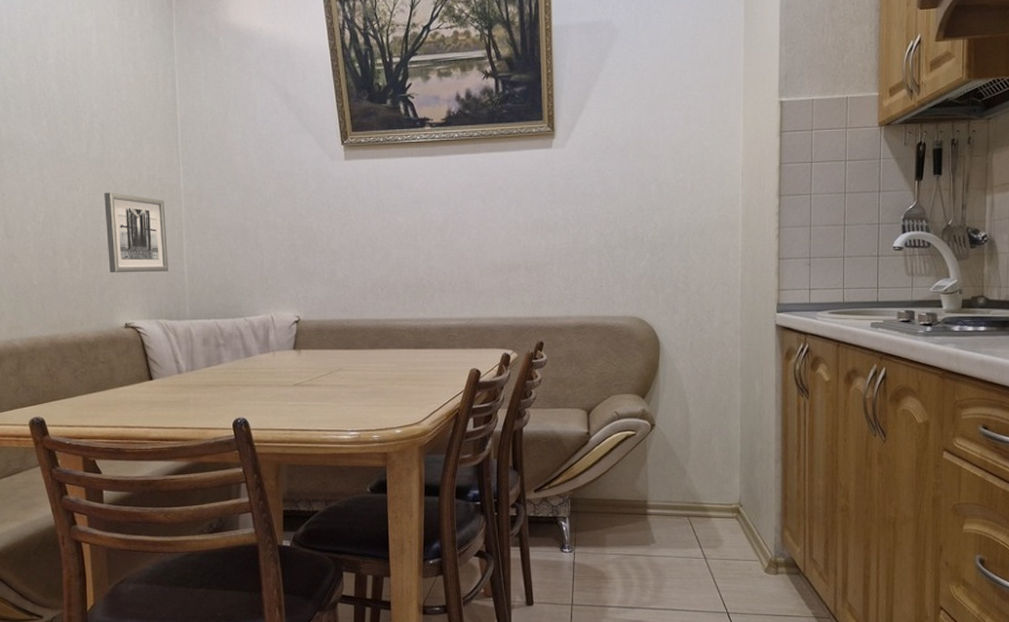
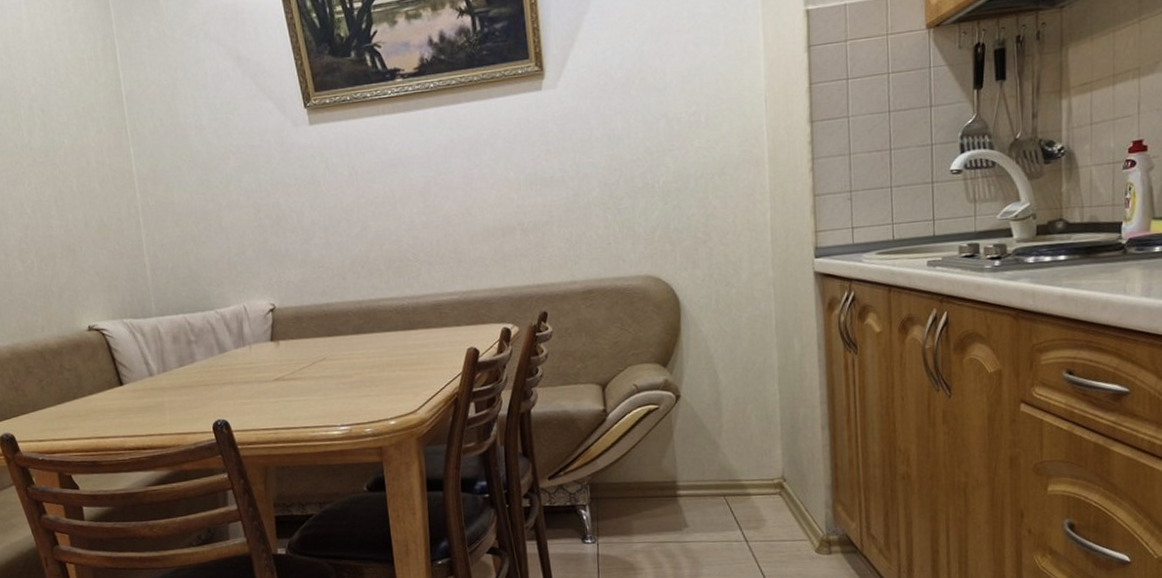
wall art: present [104,192,168,273] -> none [52,183,129,273]

